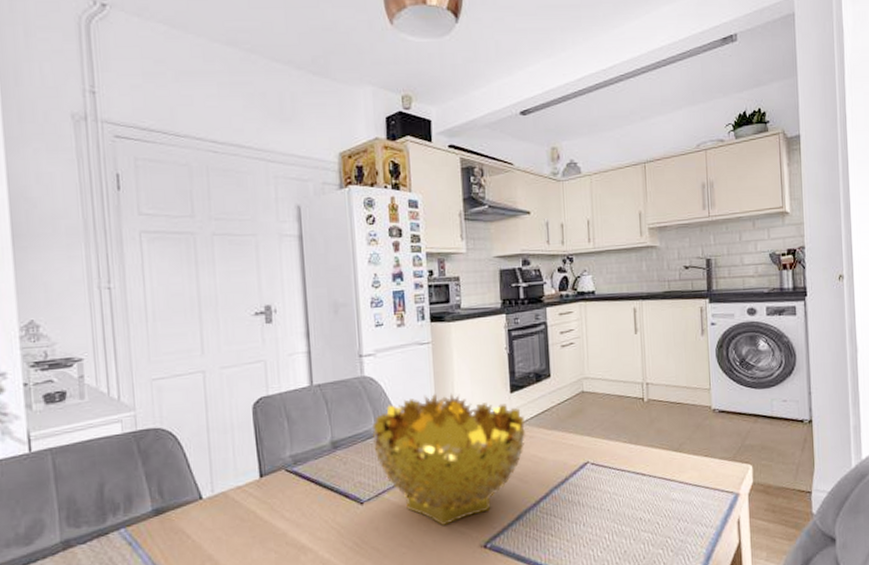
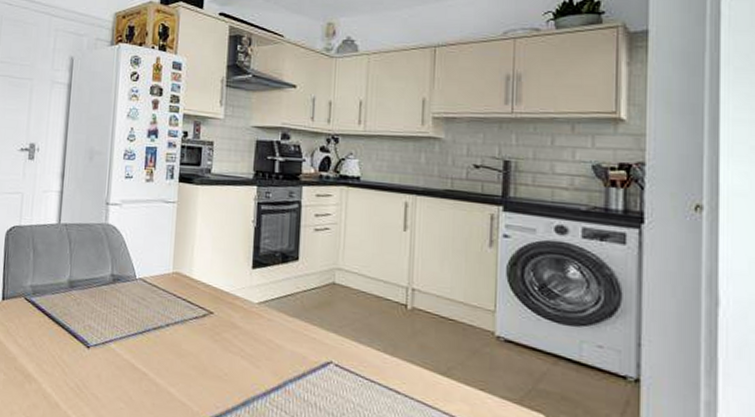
decorative bowl: present [372,393,525,526] -> none [107,253,264,392]

